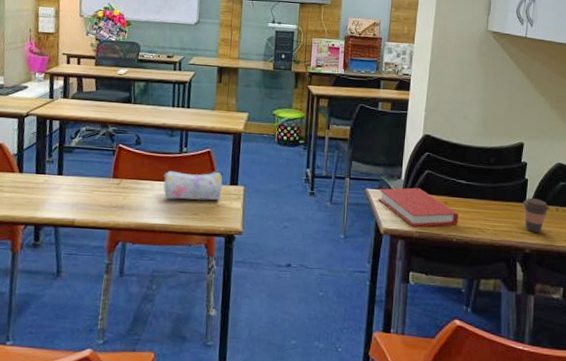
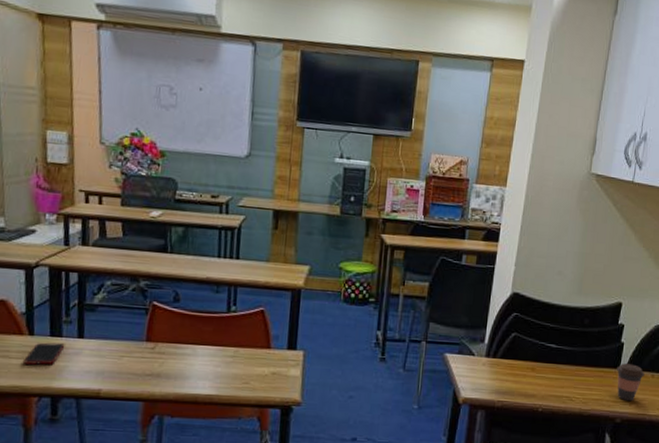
cell phone: none [14,179,47,198] -> present [24,342,65,365]
pencil case: present [163,170,223,201] -> none [208,332,279,368]
book: present [379,187,459,228] -> none [458,352,546,396]

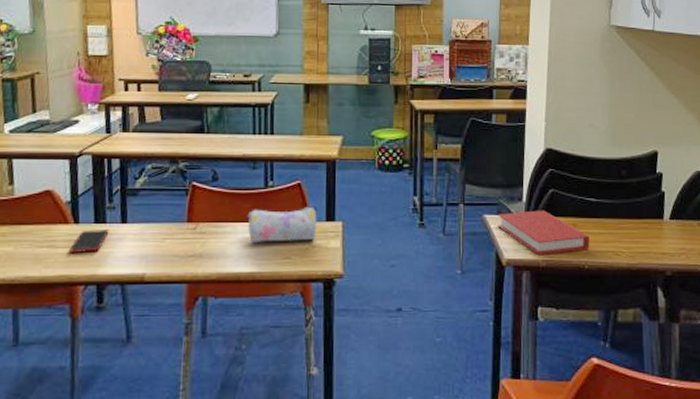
pencil case: none [208,332,279,368] -> present [247,206,317,242]
book: none [458,352,546,396] -> present [498,210,590,256]
coffee cup: present [617,363,645,402] -> none [661,213,690,253]

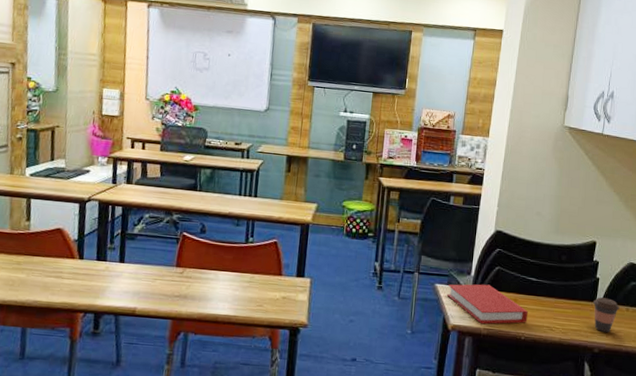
cell phone: present [70,229,109,253] -> none [73,265,109,285]
pencil case: present [247,206,317,242] -> none [228,260,289,292]
coffee cup: none [661,213,690,253] -> present [593,297,620,333]

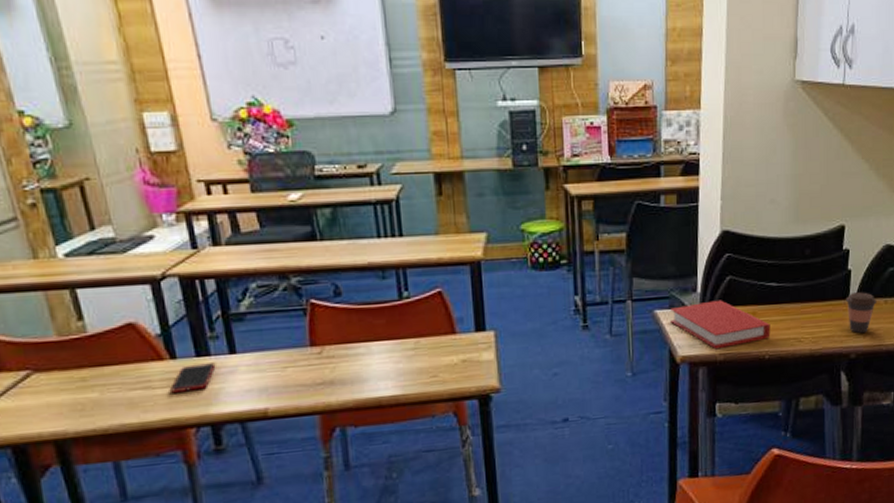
cell phone: none [73,265,109,285] -> present [170,362,216,393]

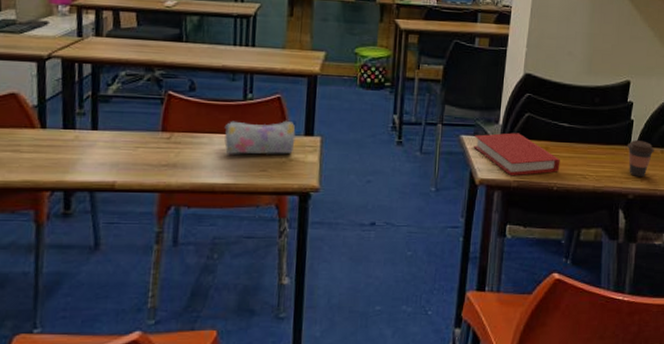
cell phone: present [170,362,216,393] -> none [36,135,78,159]
pencil case: none [382,317,466,363] -> present [224,120,296,154]

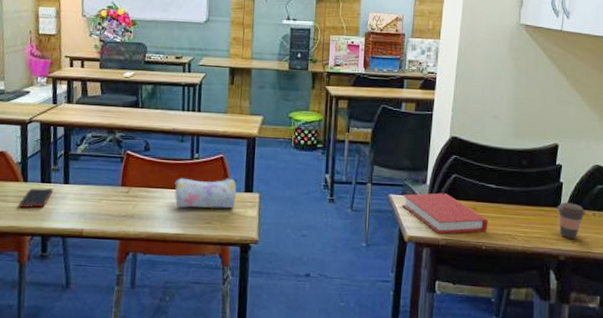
cell phone: none [36,135,78,159] -> present [19,188,53,208]

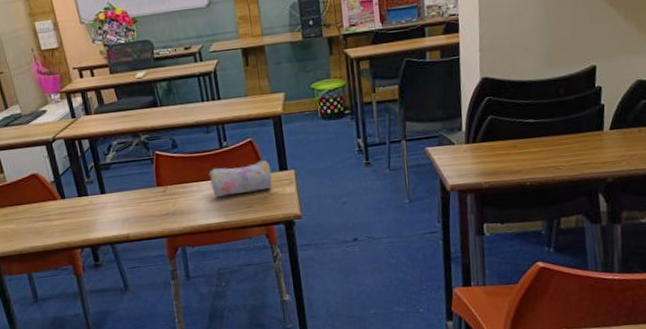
cell phone: present [19,188,53,208] -> none [62,201,92,223]
book: present [402,193,488,235] -> none [439,136,531,179]
coffee cup: present [557,202,586,240] -> none [601,123,631,160]

